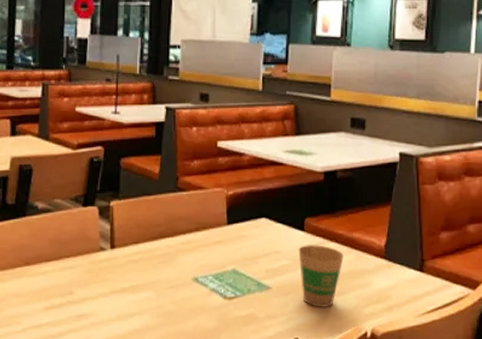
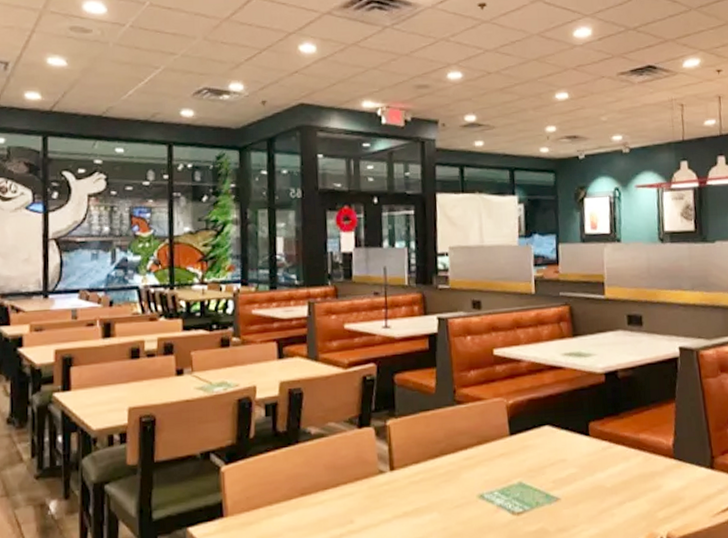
paper cup: present [298,244,344,307] -> none [585,449,632,516]

